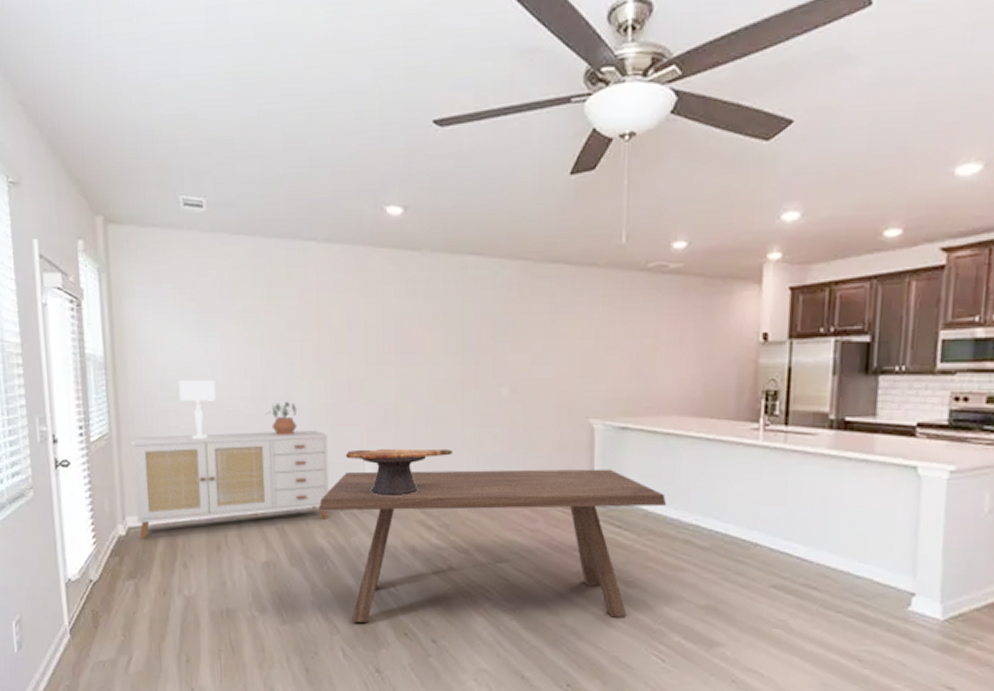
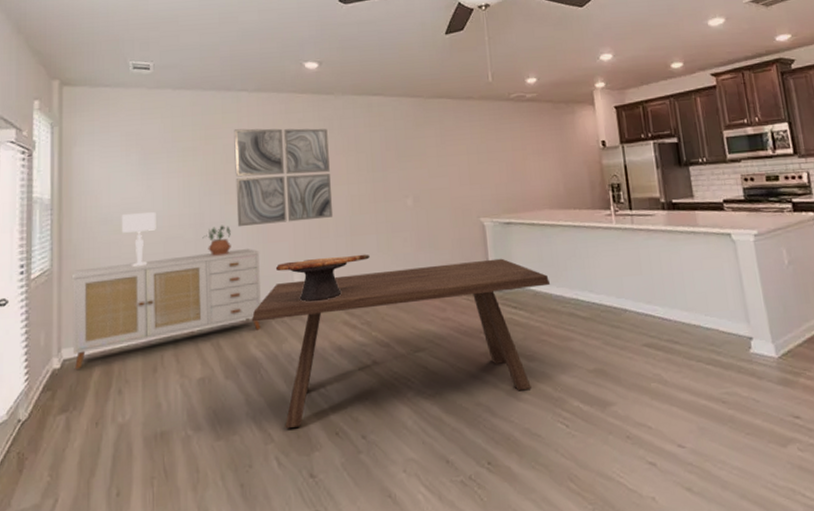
wall art: none [300,288,413,406] -> present [234,128,334,227]

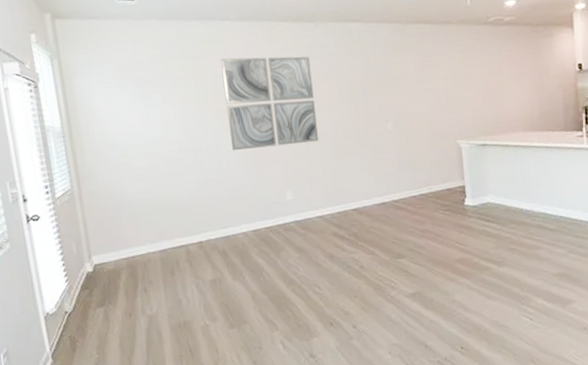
sideboard: present [71,249,261,369] -> none [90,170,260,272]
table lamp: present [122,212,156,266] -> none [127,138,159,187]
potted plant: present [202,225,231,256] -> none [201,149,228,177]
dining table: present [251,258,551,429] -> none [251,177,522,320]
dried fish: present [275,254,370,302] -> none [269,174,354,217]

